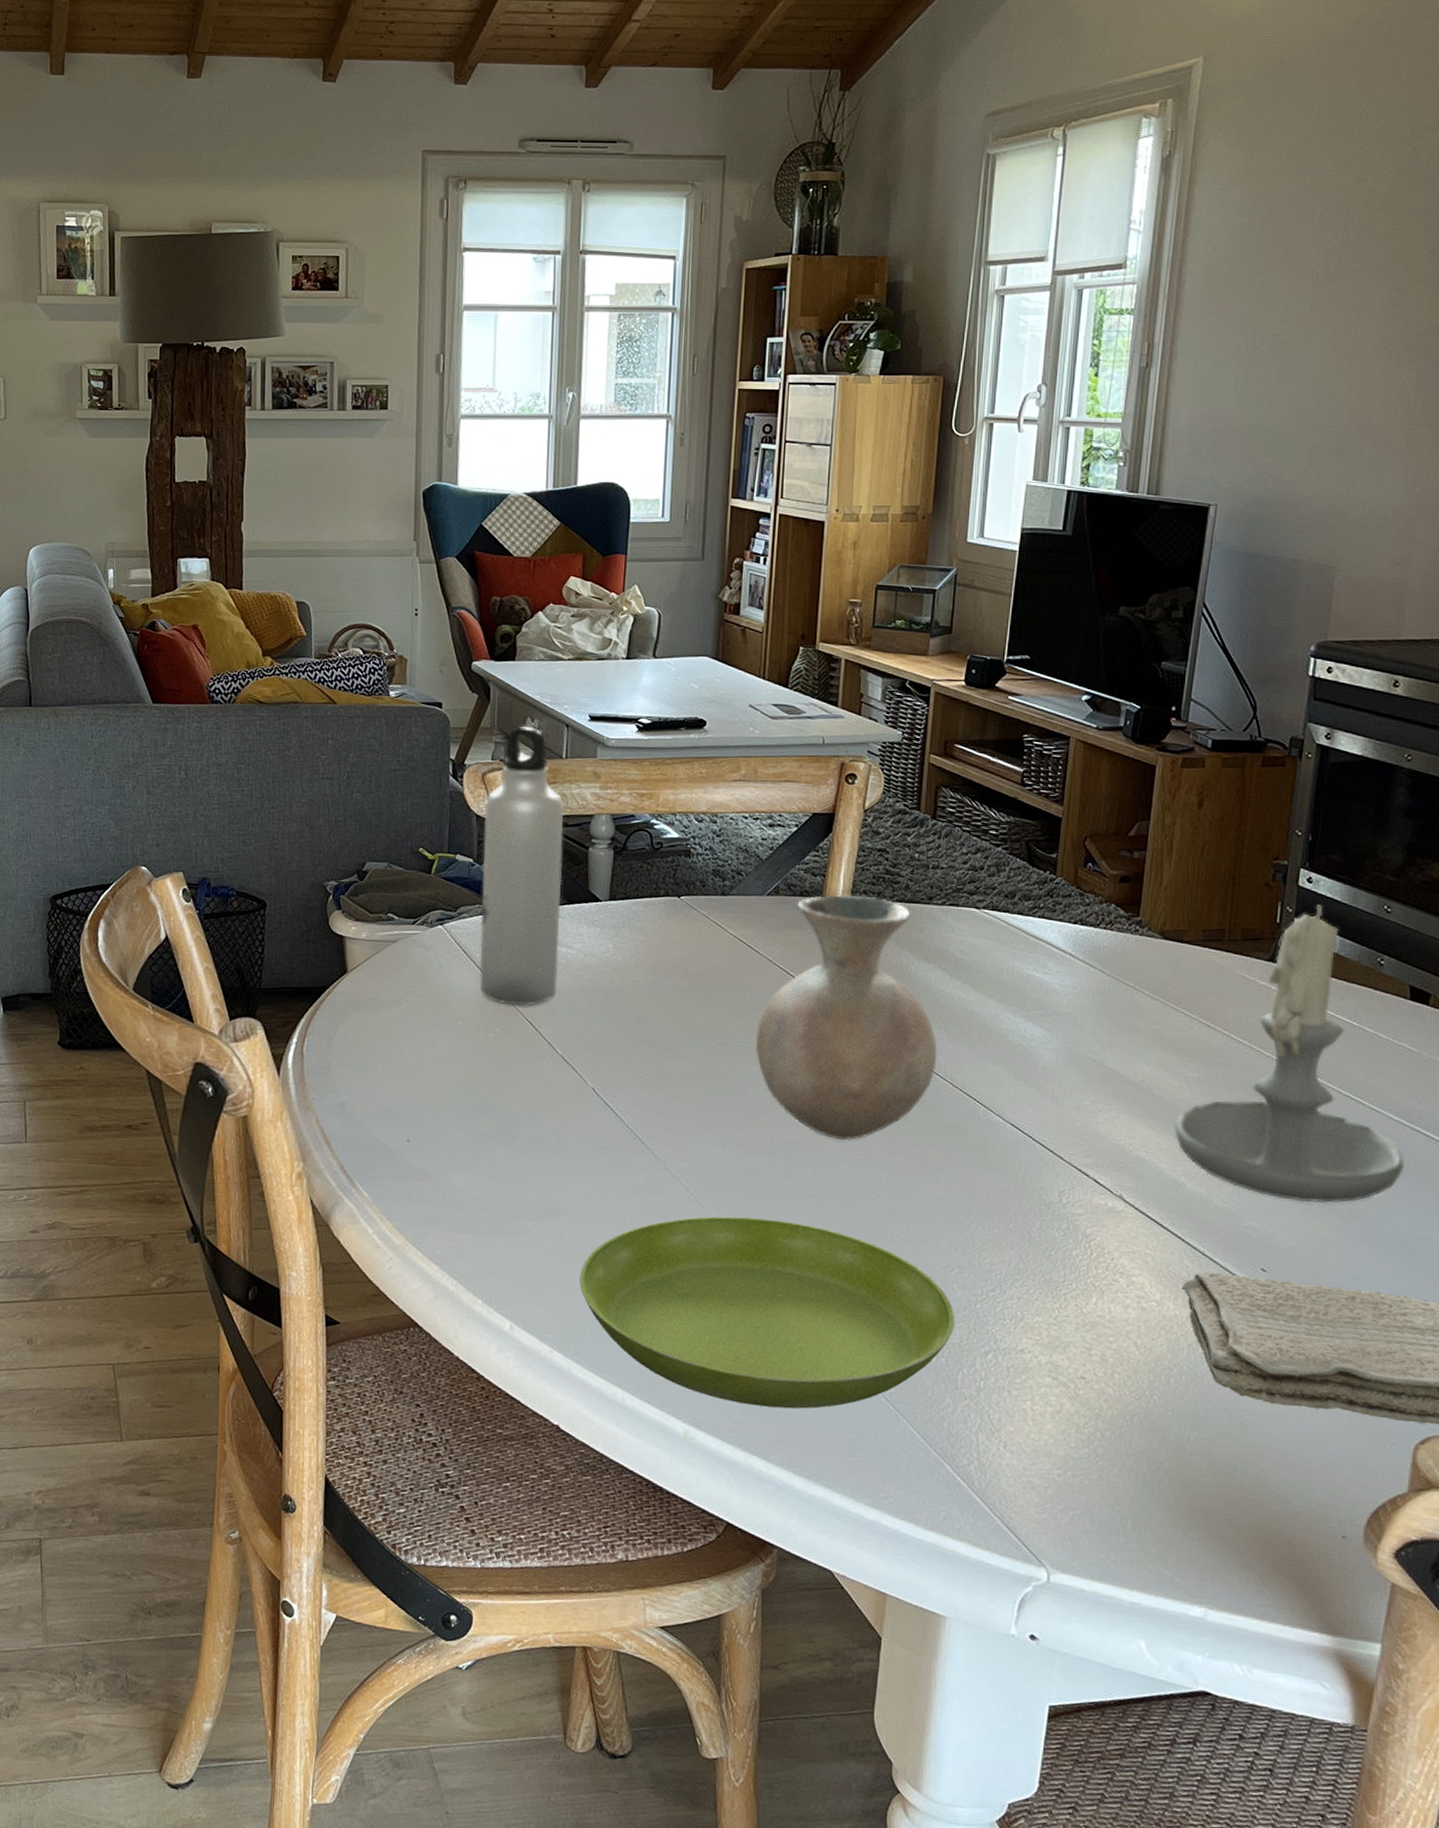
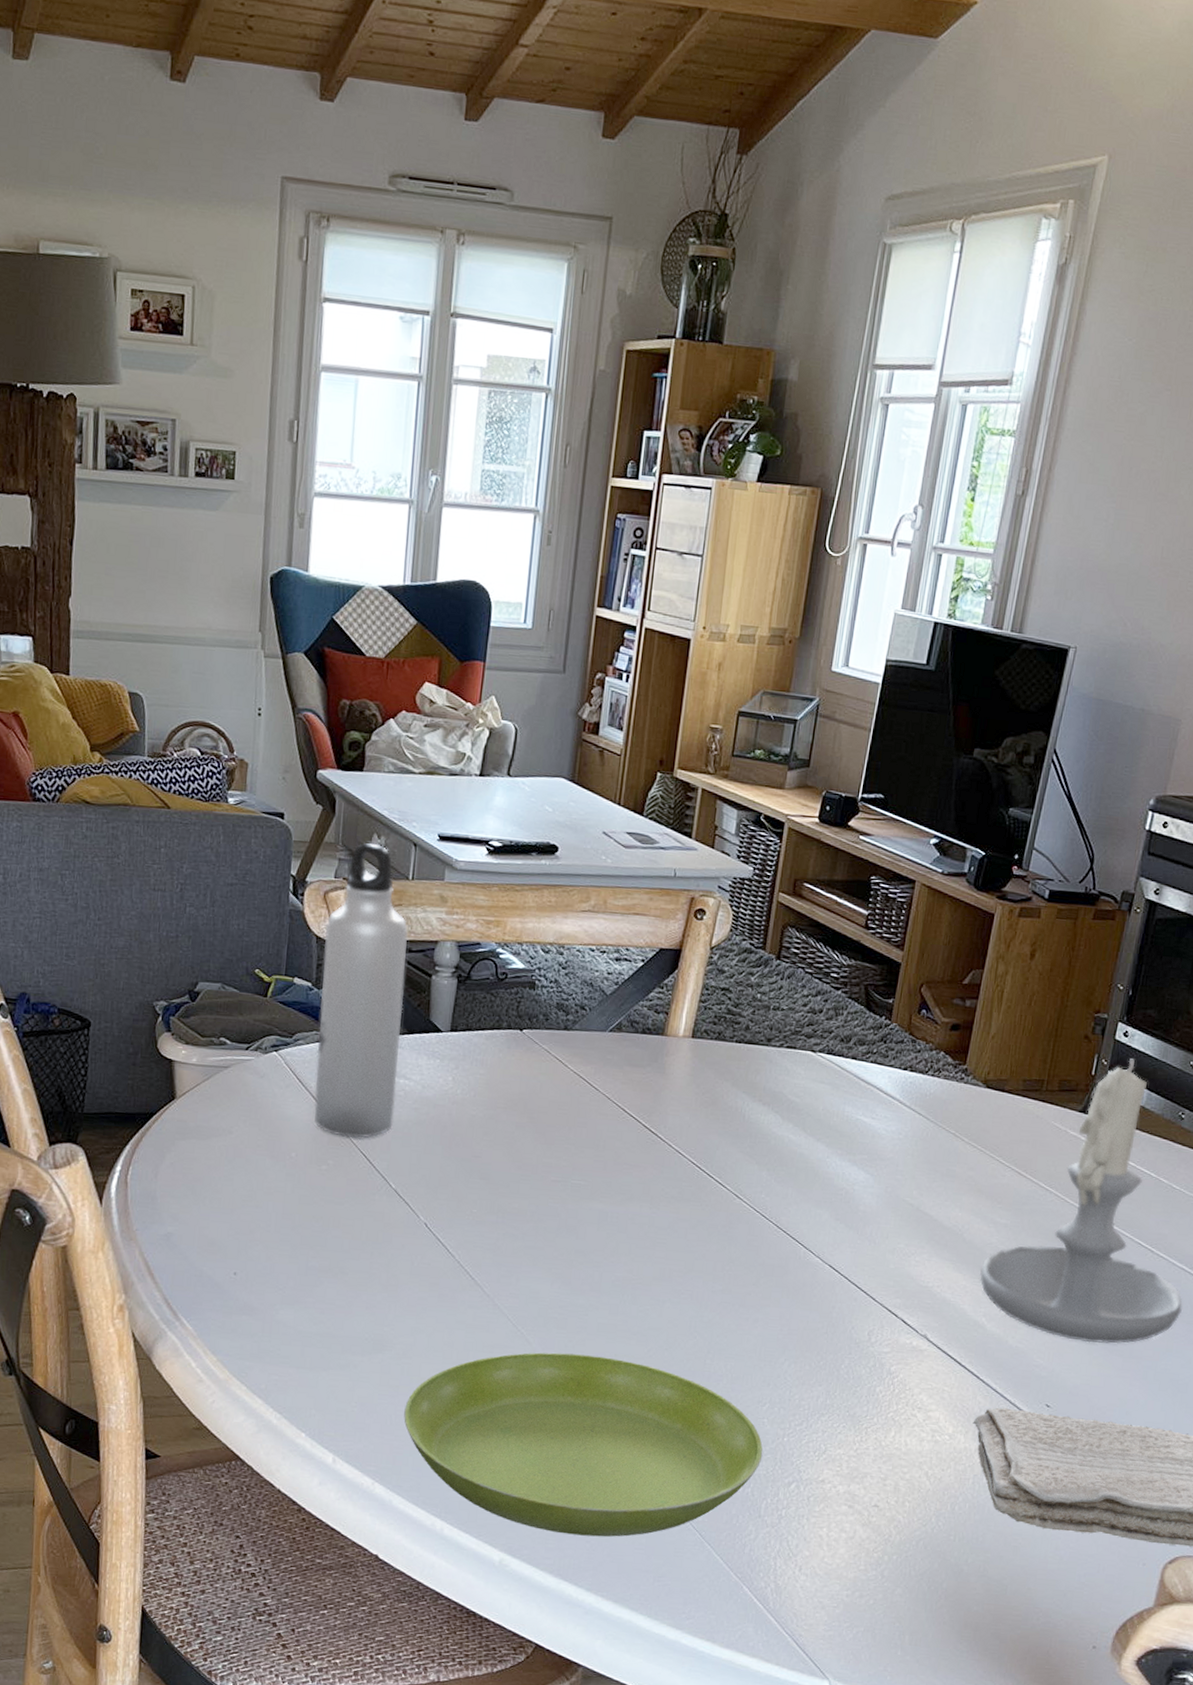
vase: present [755,894,937,1141] -> none [588,1033,765,1279]

